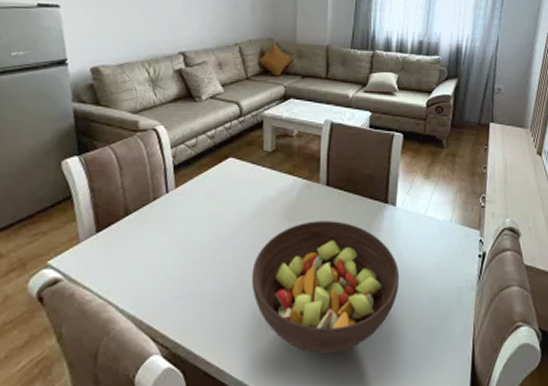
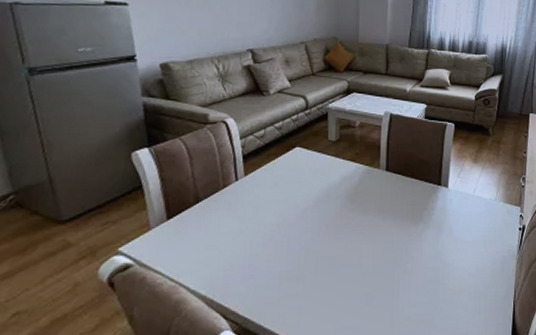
fruit bowl: present [251,221,400,354] -> none [317,202,451,321]

